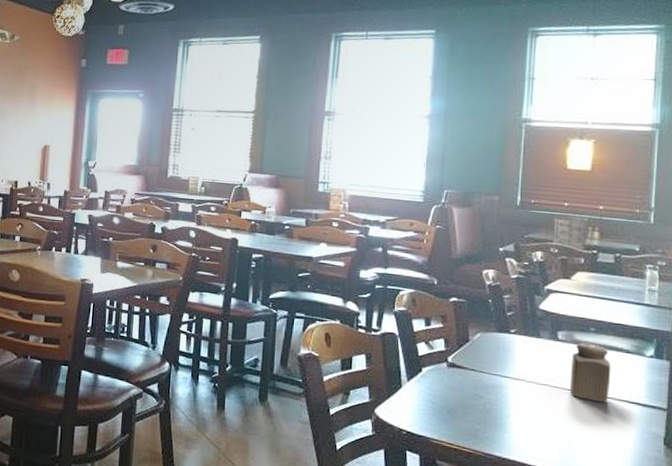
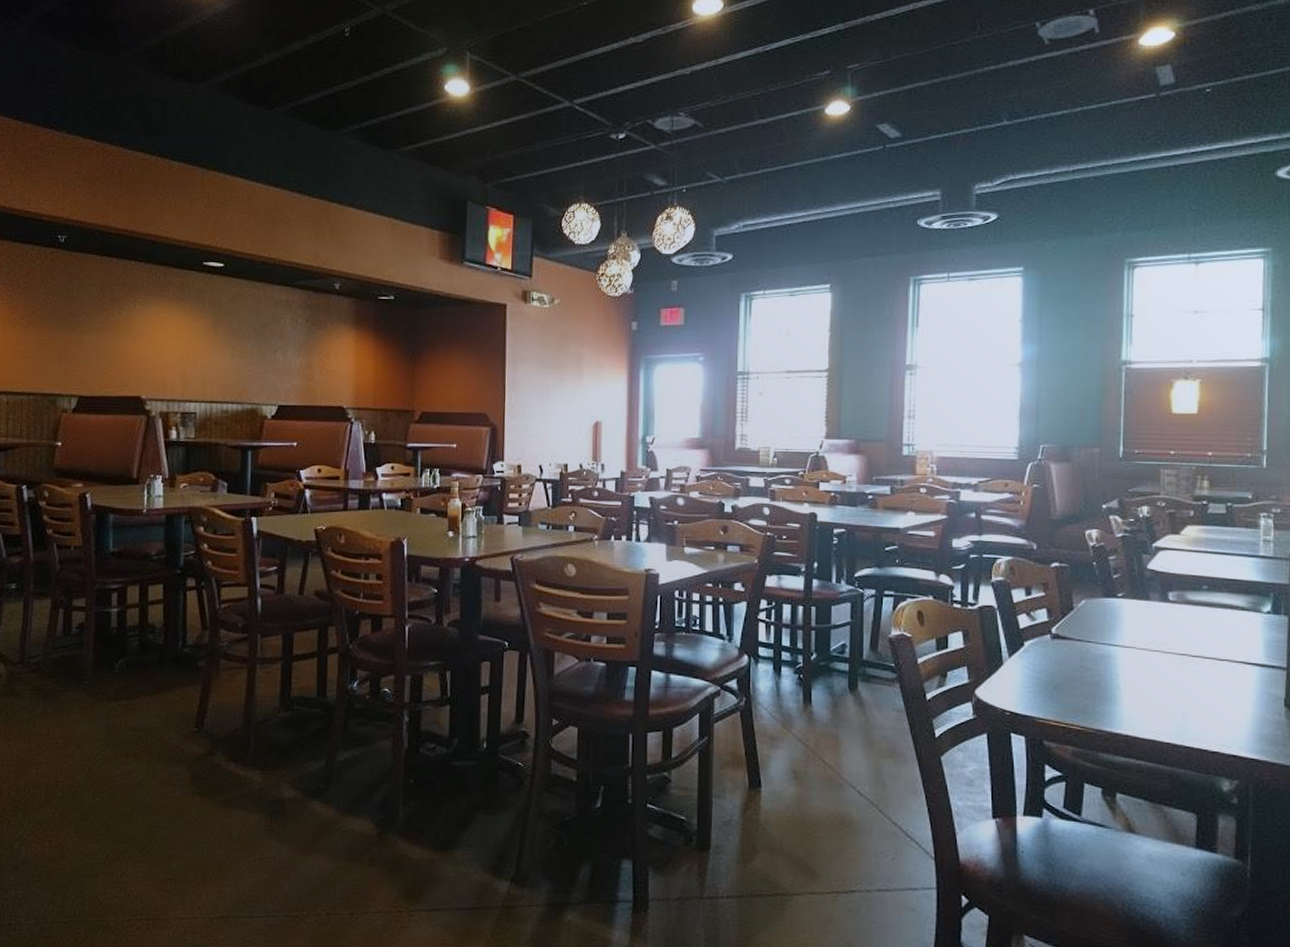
salt shaker: present [569,342,611,403] -> none [1183,602,1226,666]

